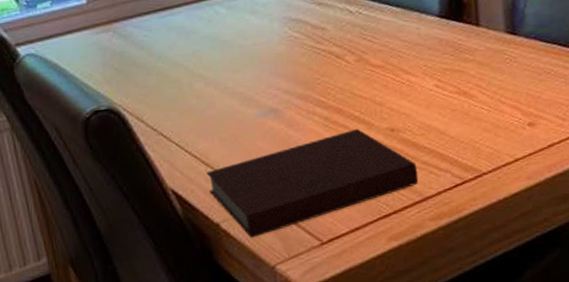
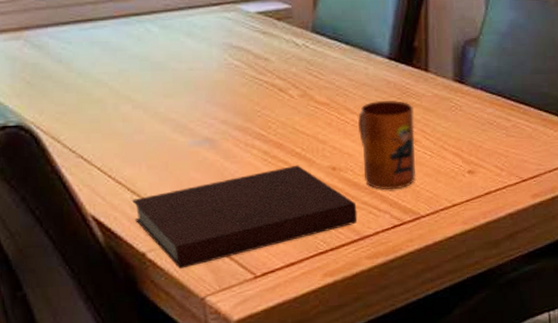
mug: none [412,57,475,148] -> present [357,101,417,190]

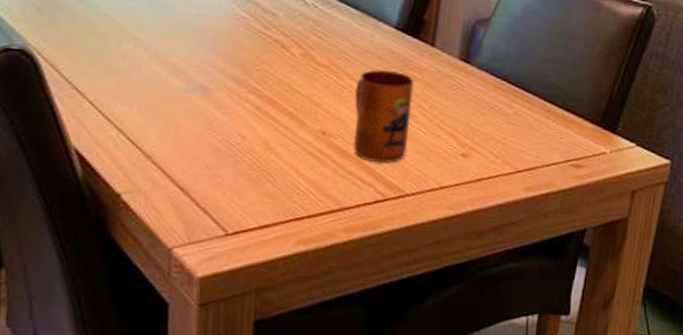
notebook: present [131,165,358,269] -> none [116,124,341,216]

